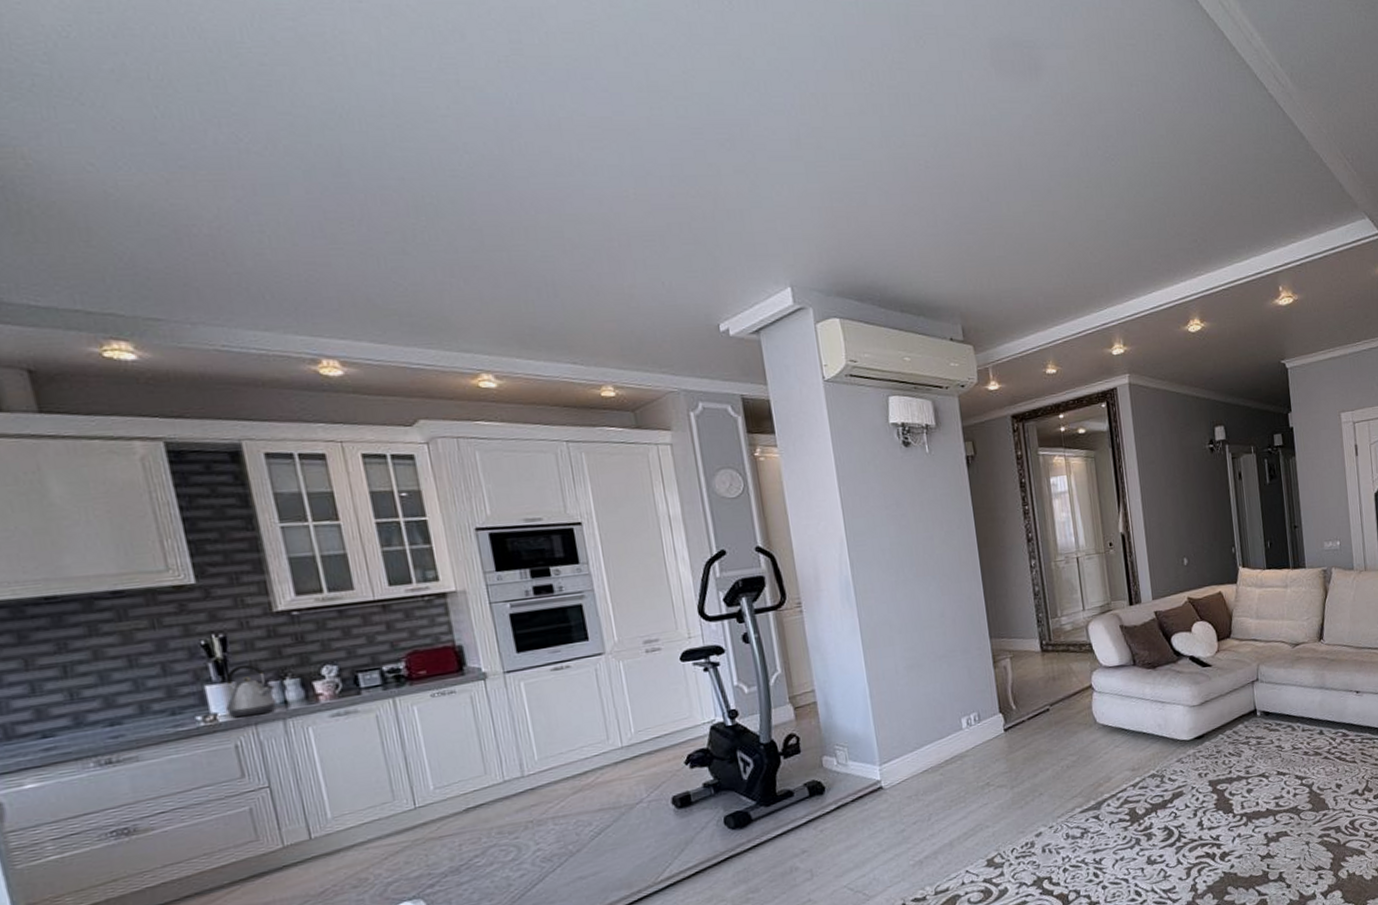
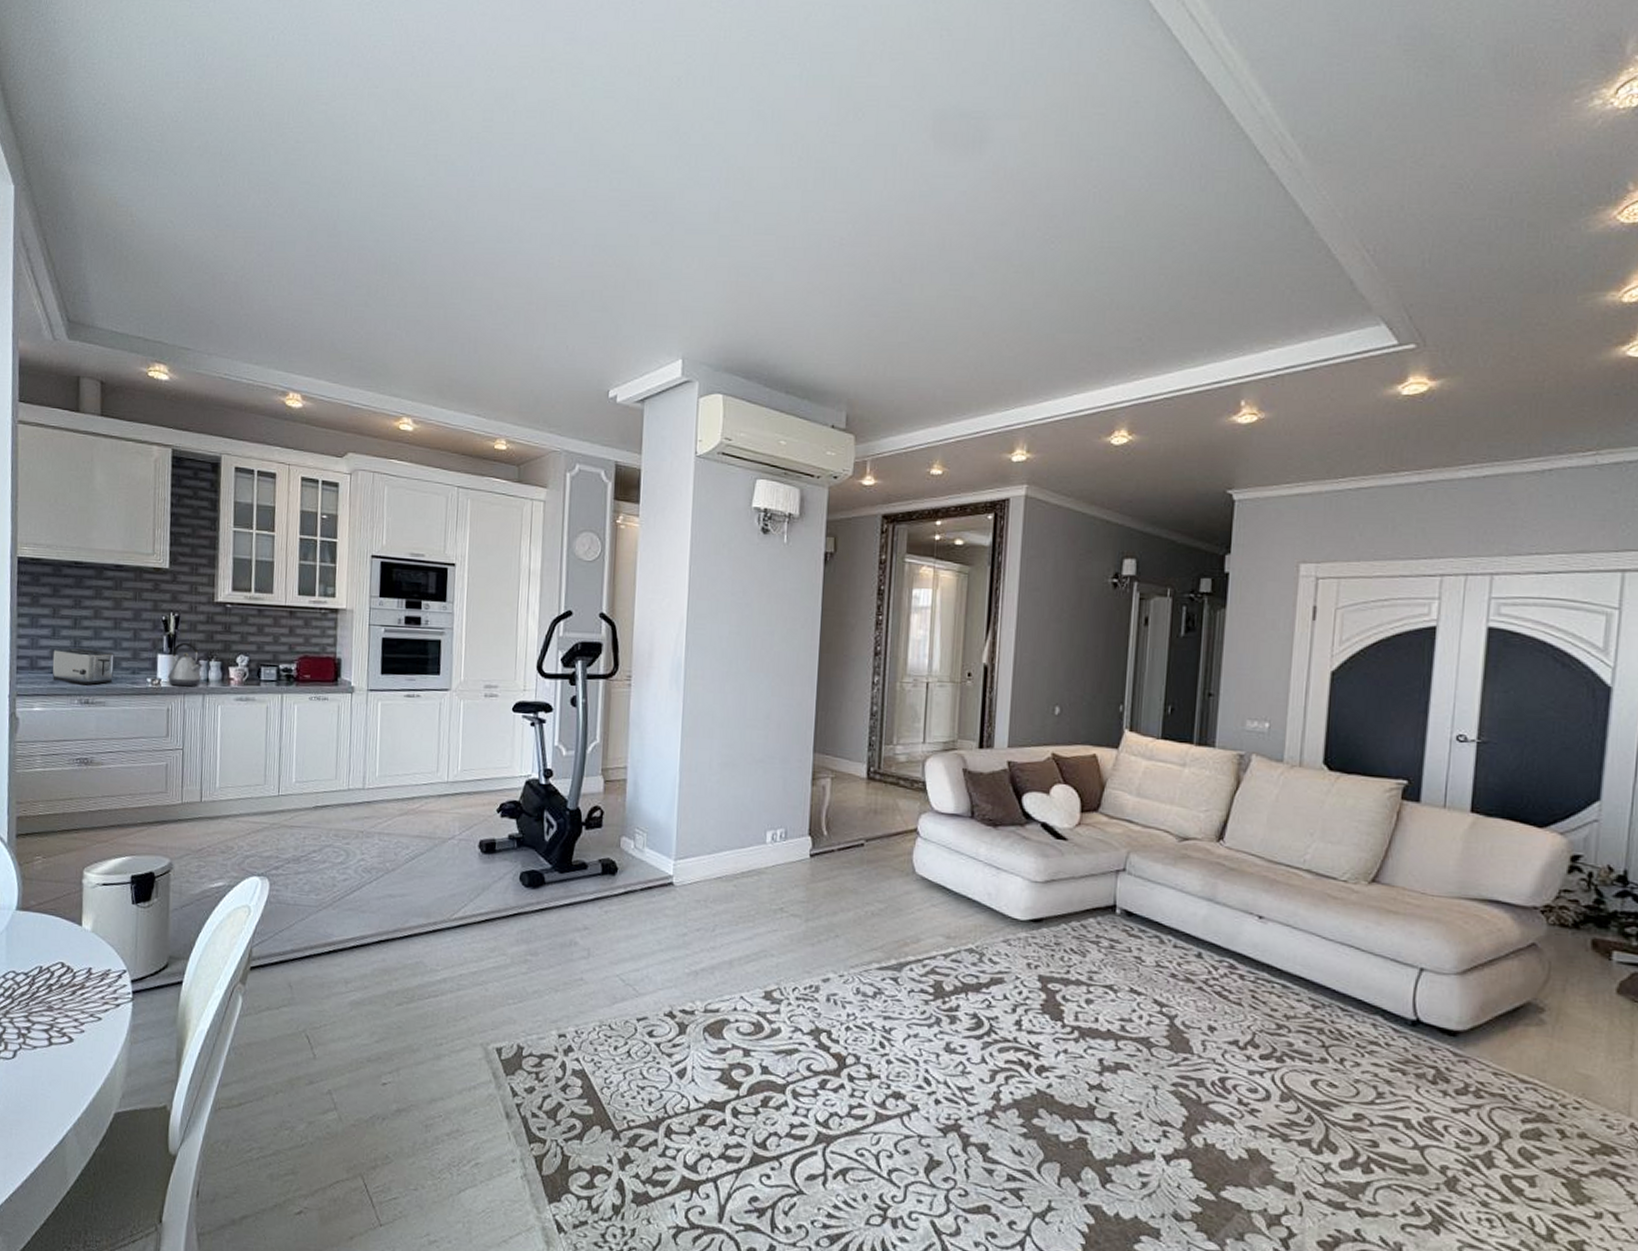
toaster: none [37,696,144,747] -> present [52,647,115,686]

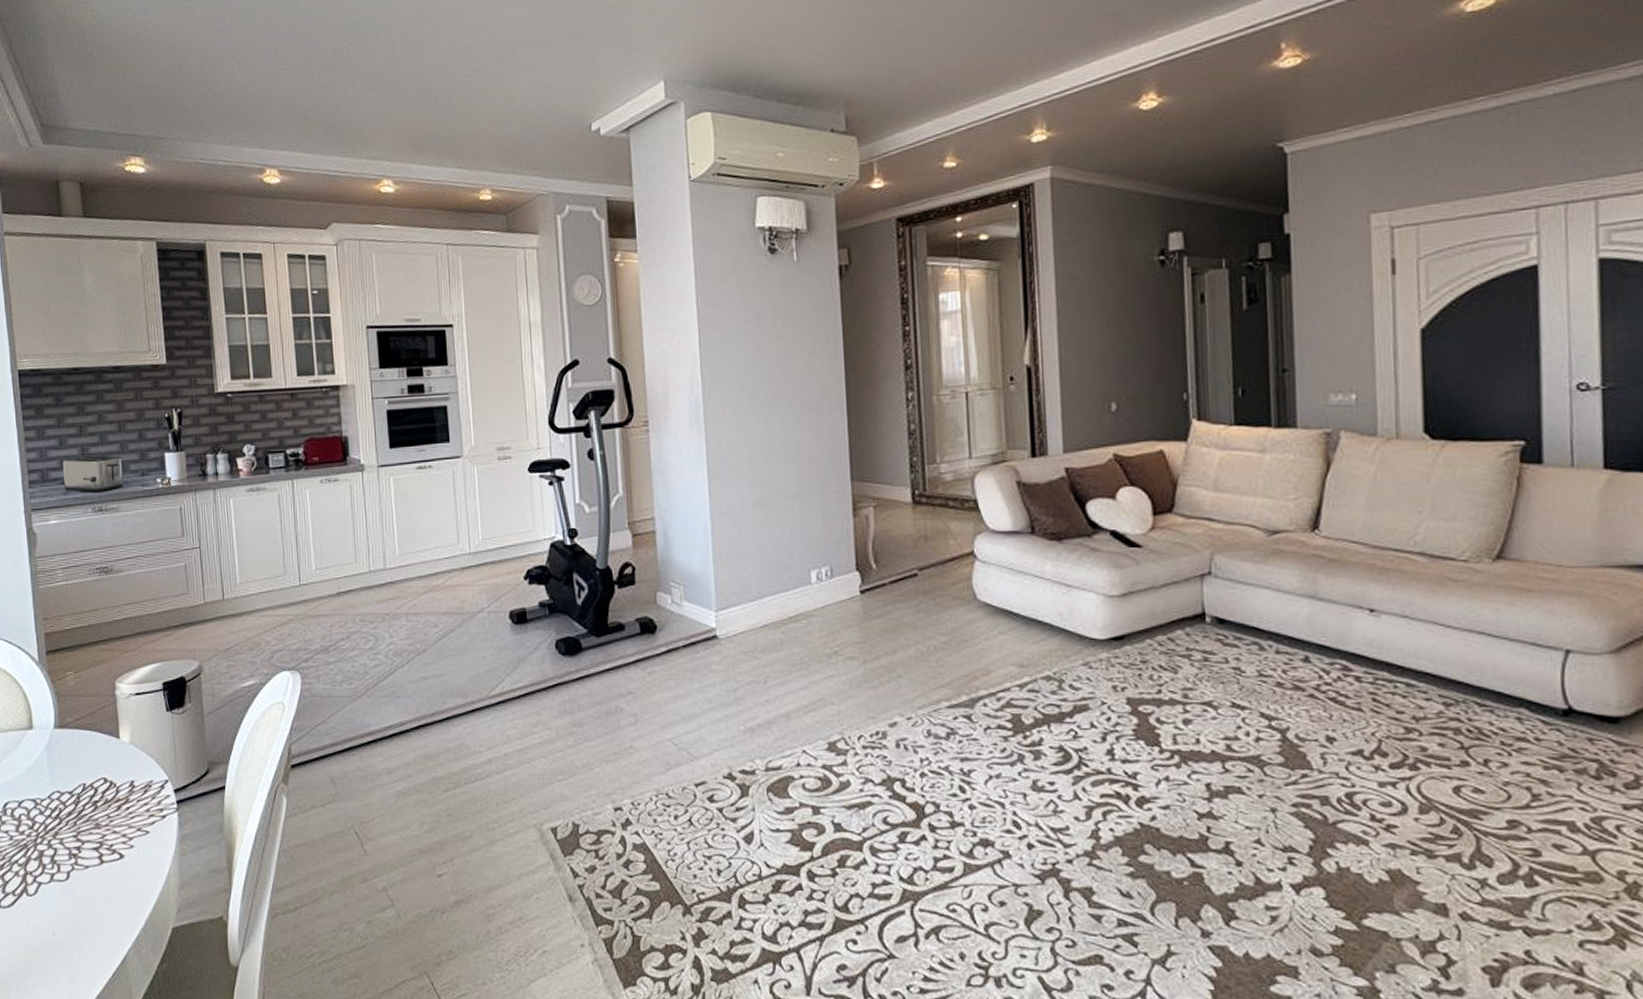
kettle: present [168,642,203,687] -> none [177,437,211,484]

